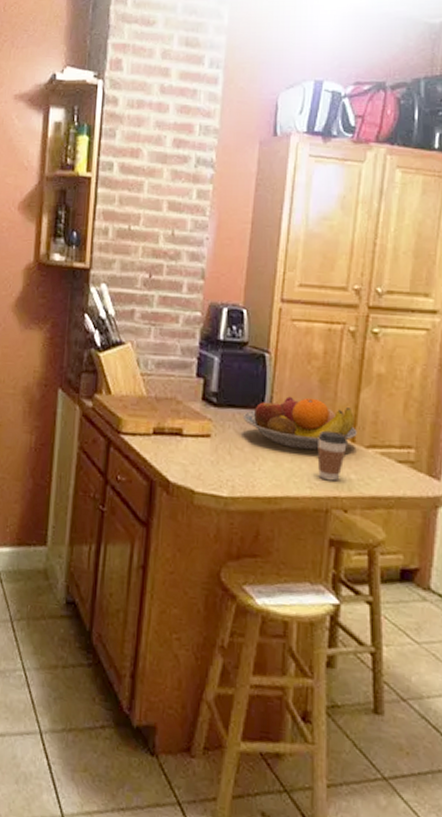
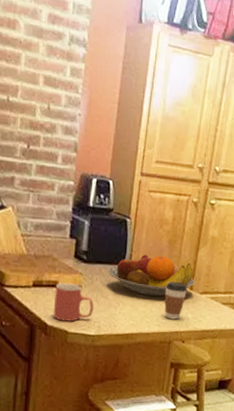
mug: none [176,430,226,479] -> present [53,283,94,322]

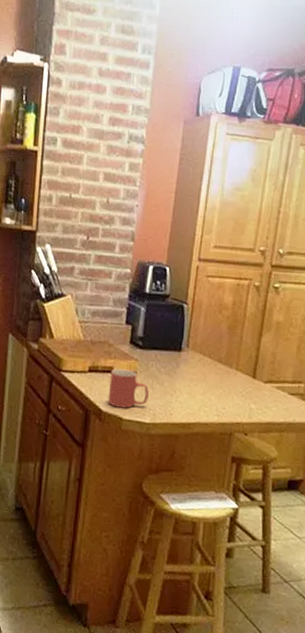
fruit bowl: present [107,254,195,297] -> none [163,340,258,385]
coffee cup: present [164,281,187,320] -> none [224,368,250,410]

